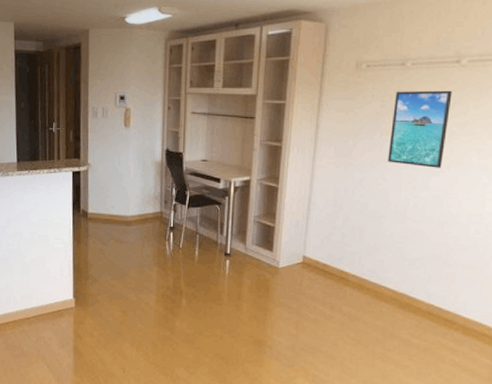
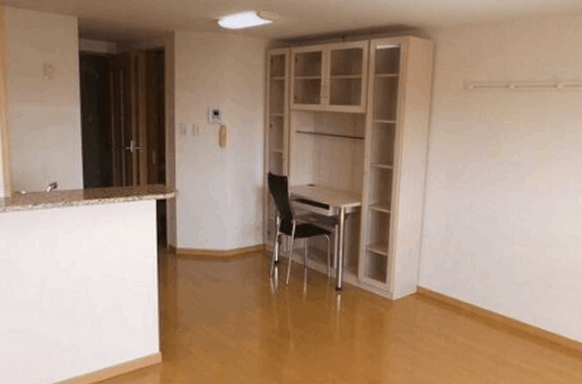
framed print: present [388,90,452,168] -> none [495,113,551,191]

